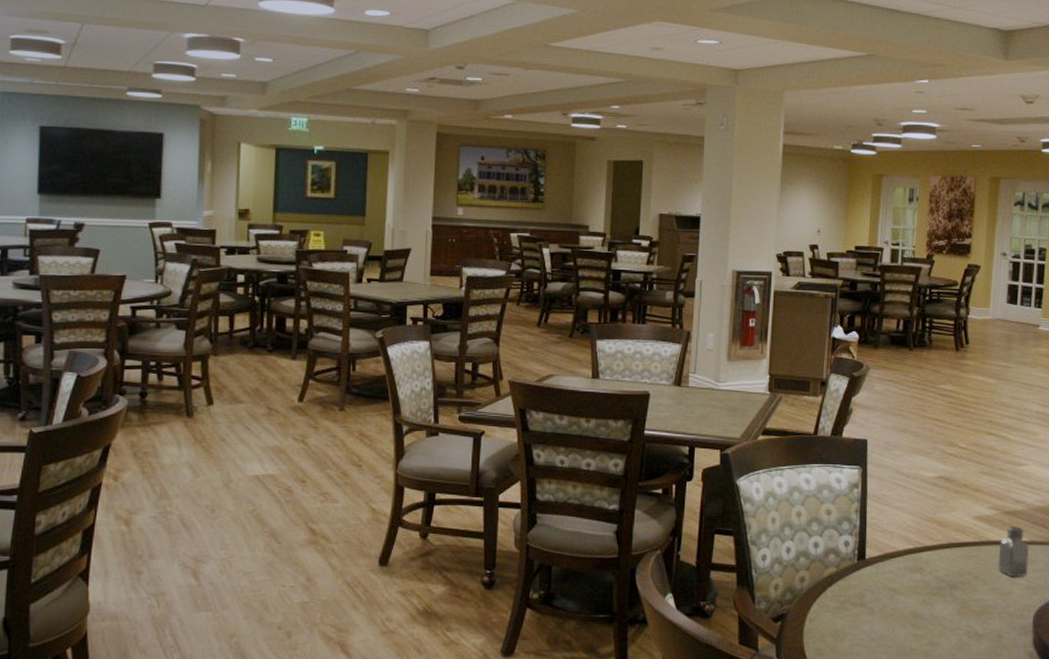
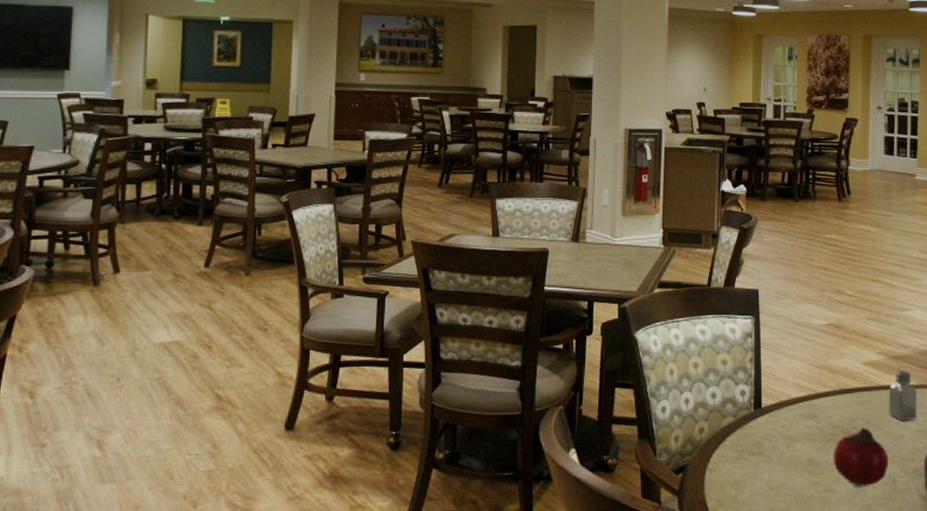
fruit: none [937,582,996,642] -> present [833,427,889,488]

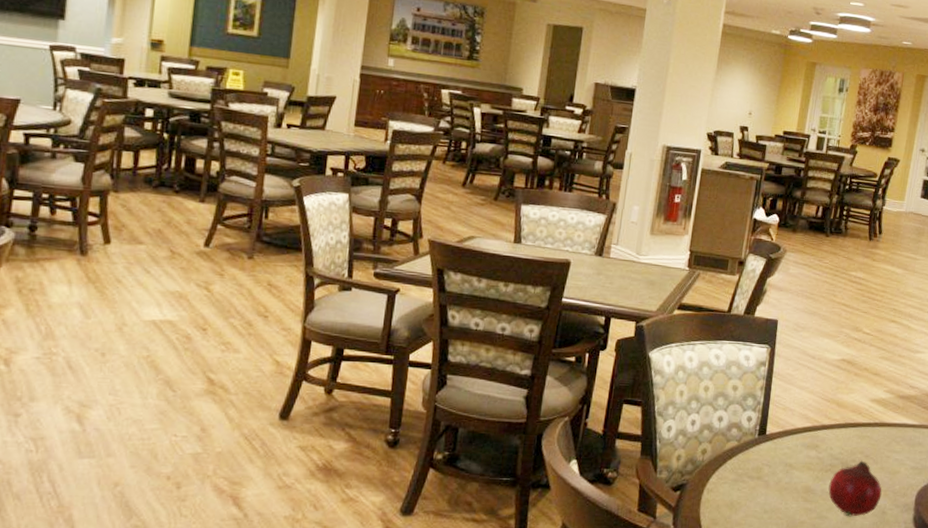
saltshaker: present [888,371,917,421] -> none [888,410,918,458]

